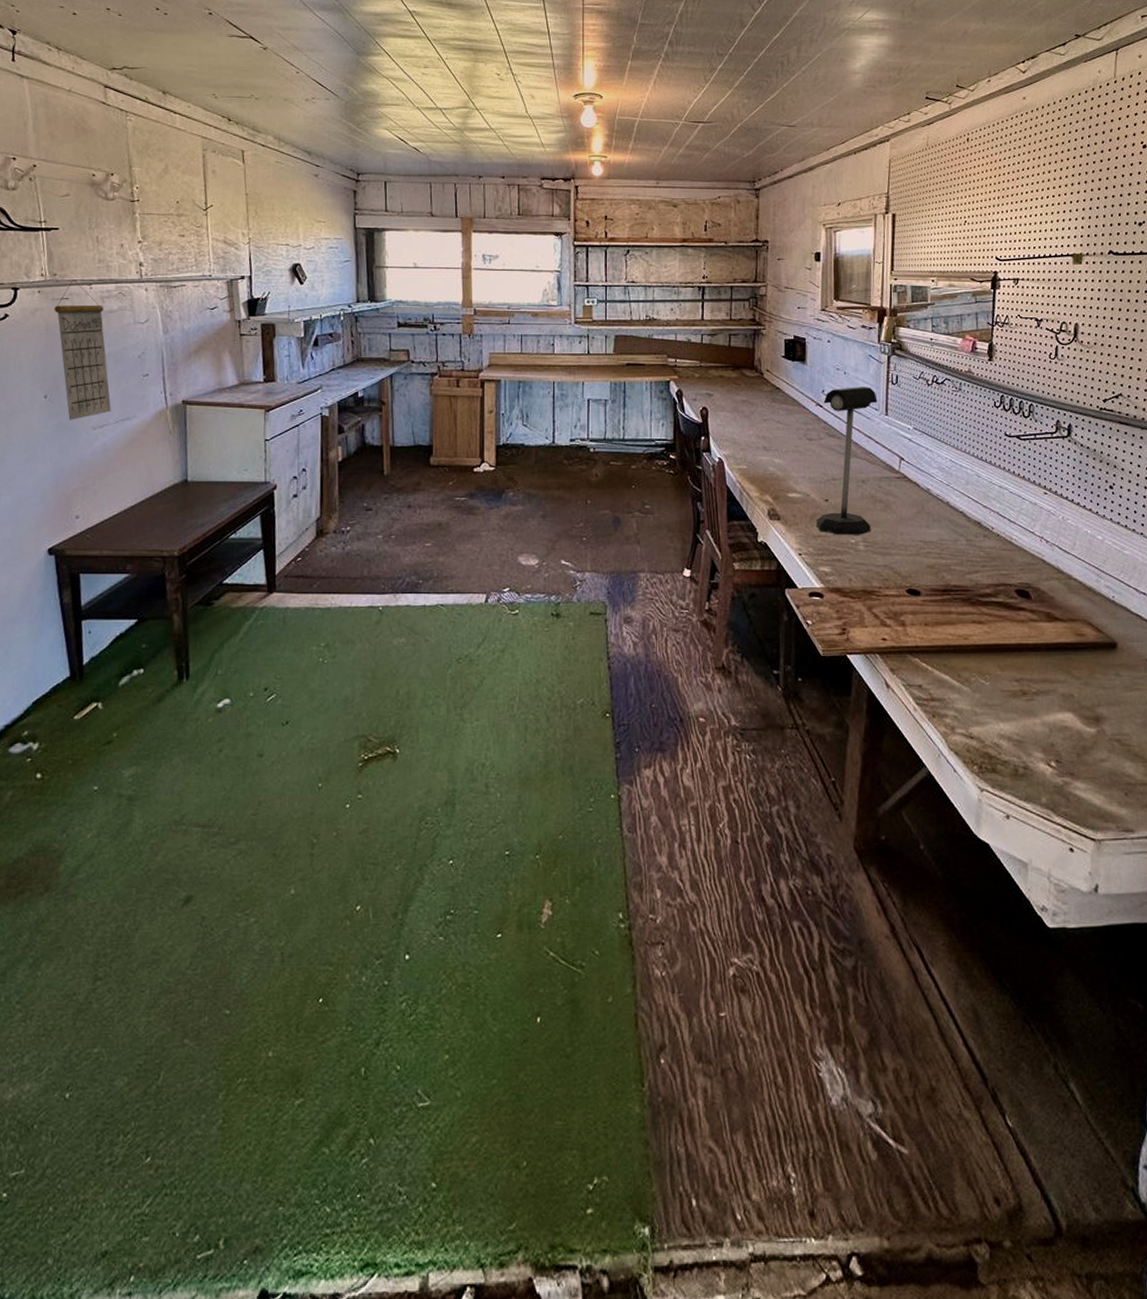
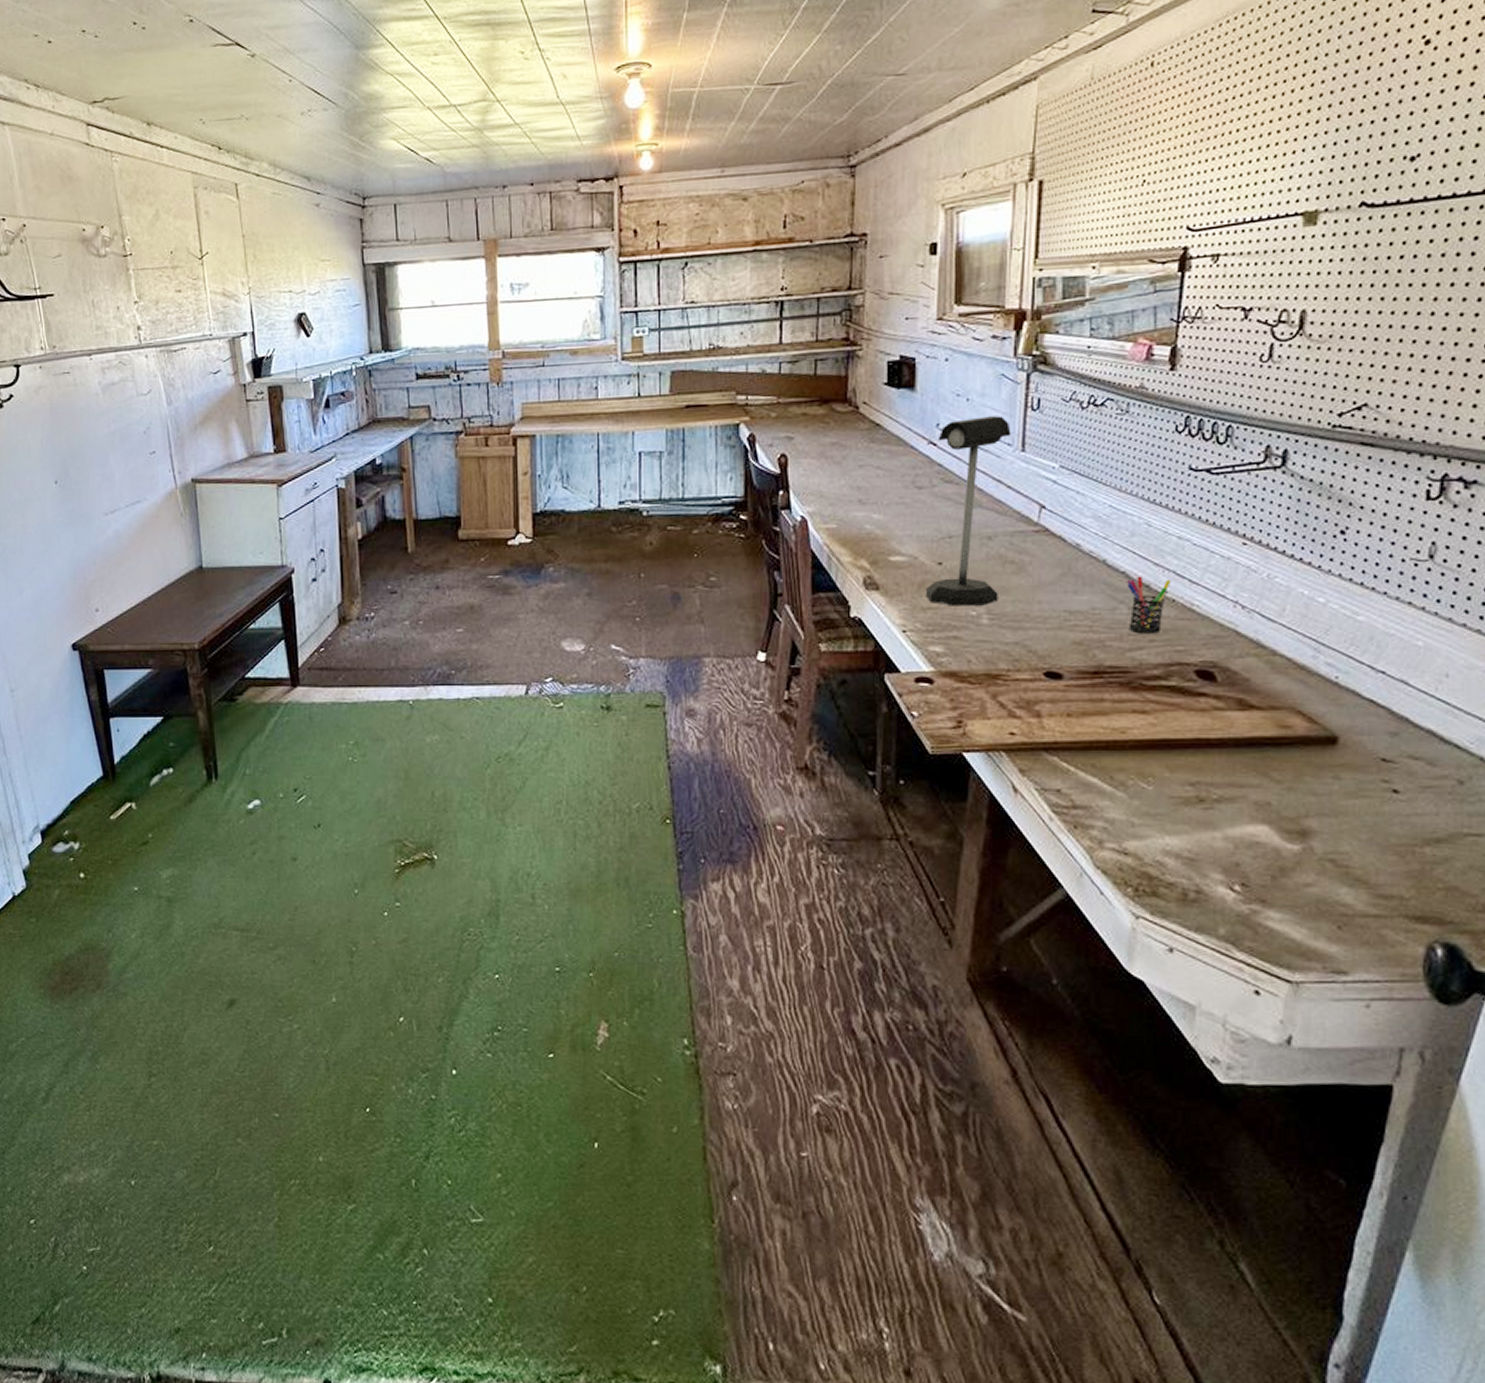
calendar: present [54,279,111,420] -> none [57,351,121,506]
pen holder: none [964,515,996,561] -> present [1127,576,1171,634]

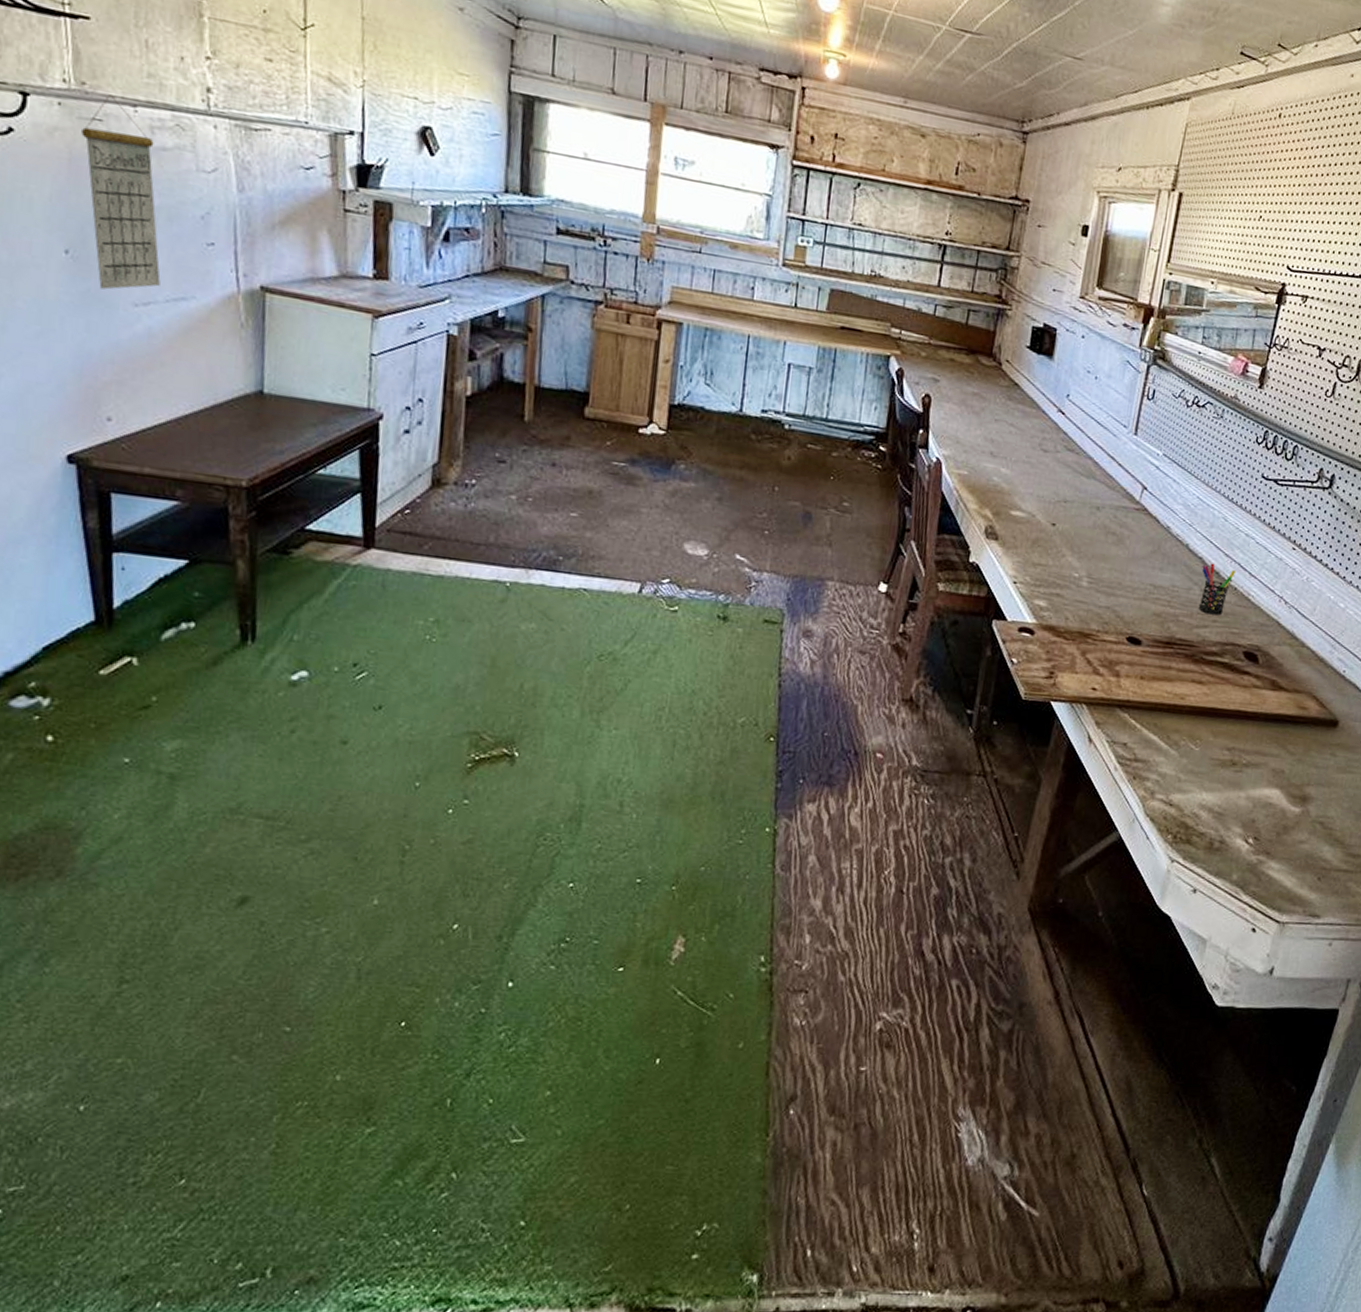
calendar: none [57,351,121,506] -> present [81,94,161,290]
desk lamp: present [925,416,1011,606] -> none [1037,394,1129,569]

